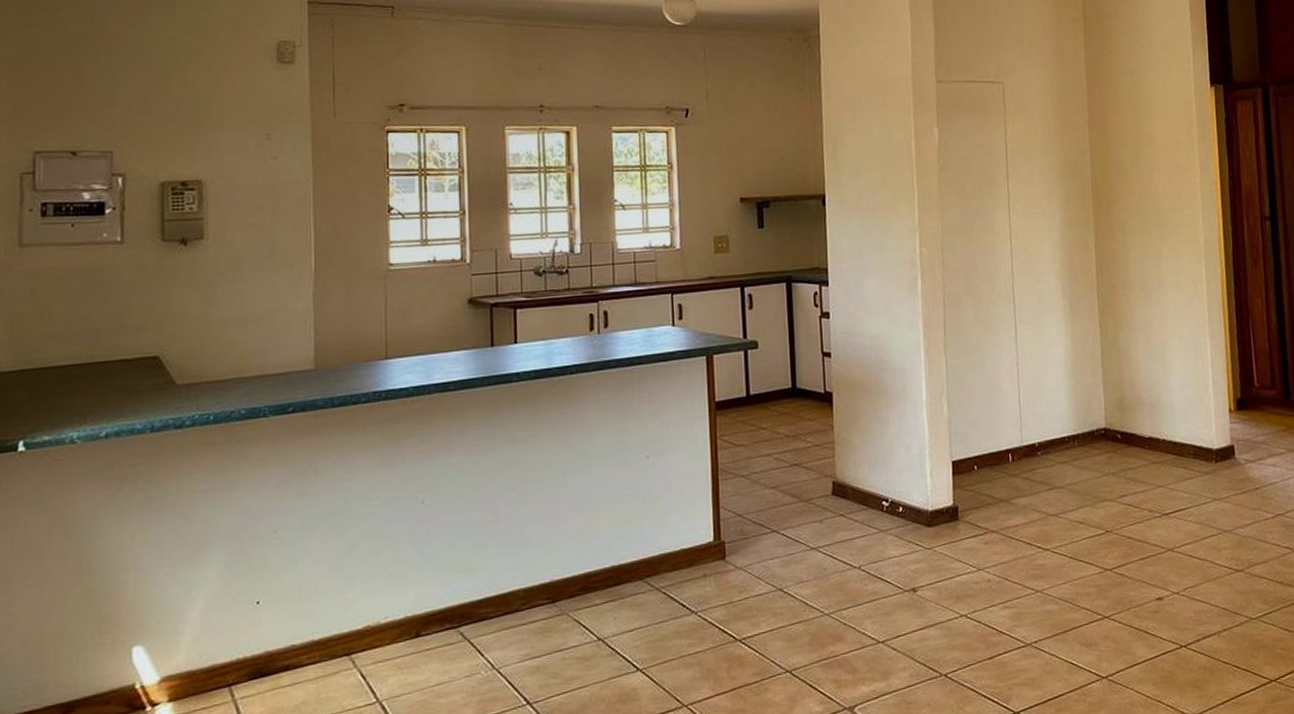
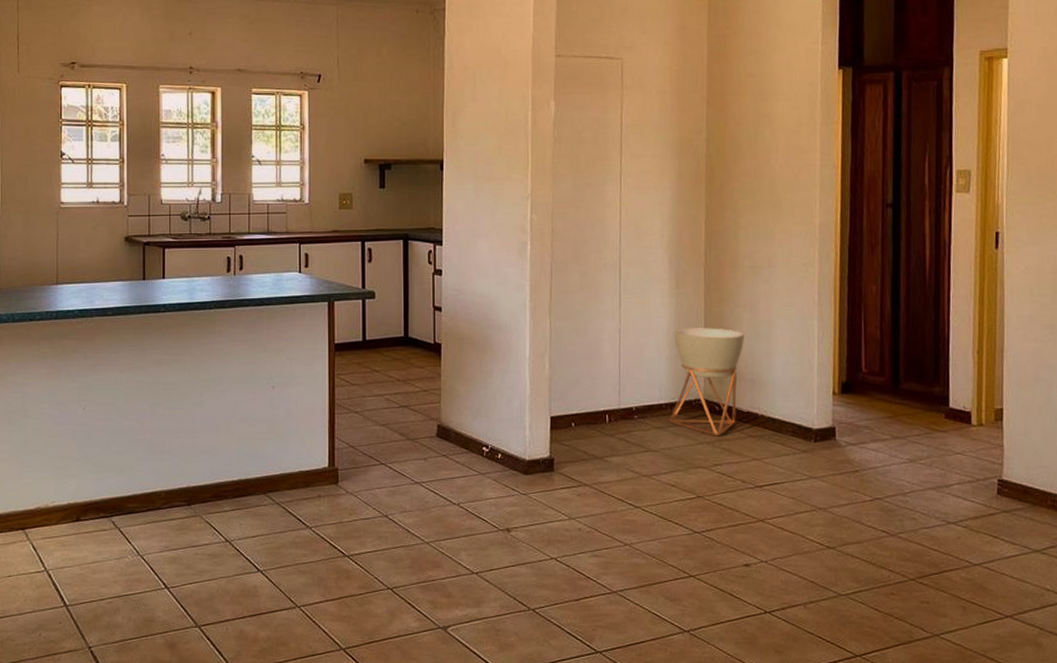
planter: none [1071,353,1142,466] -> present [670,328,745,436]

